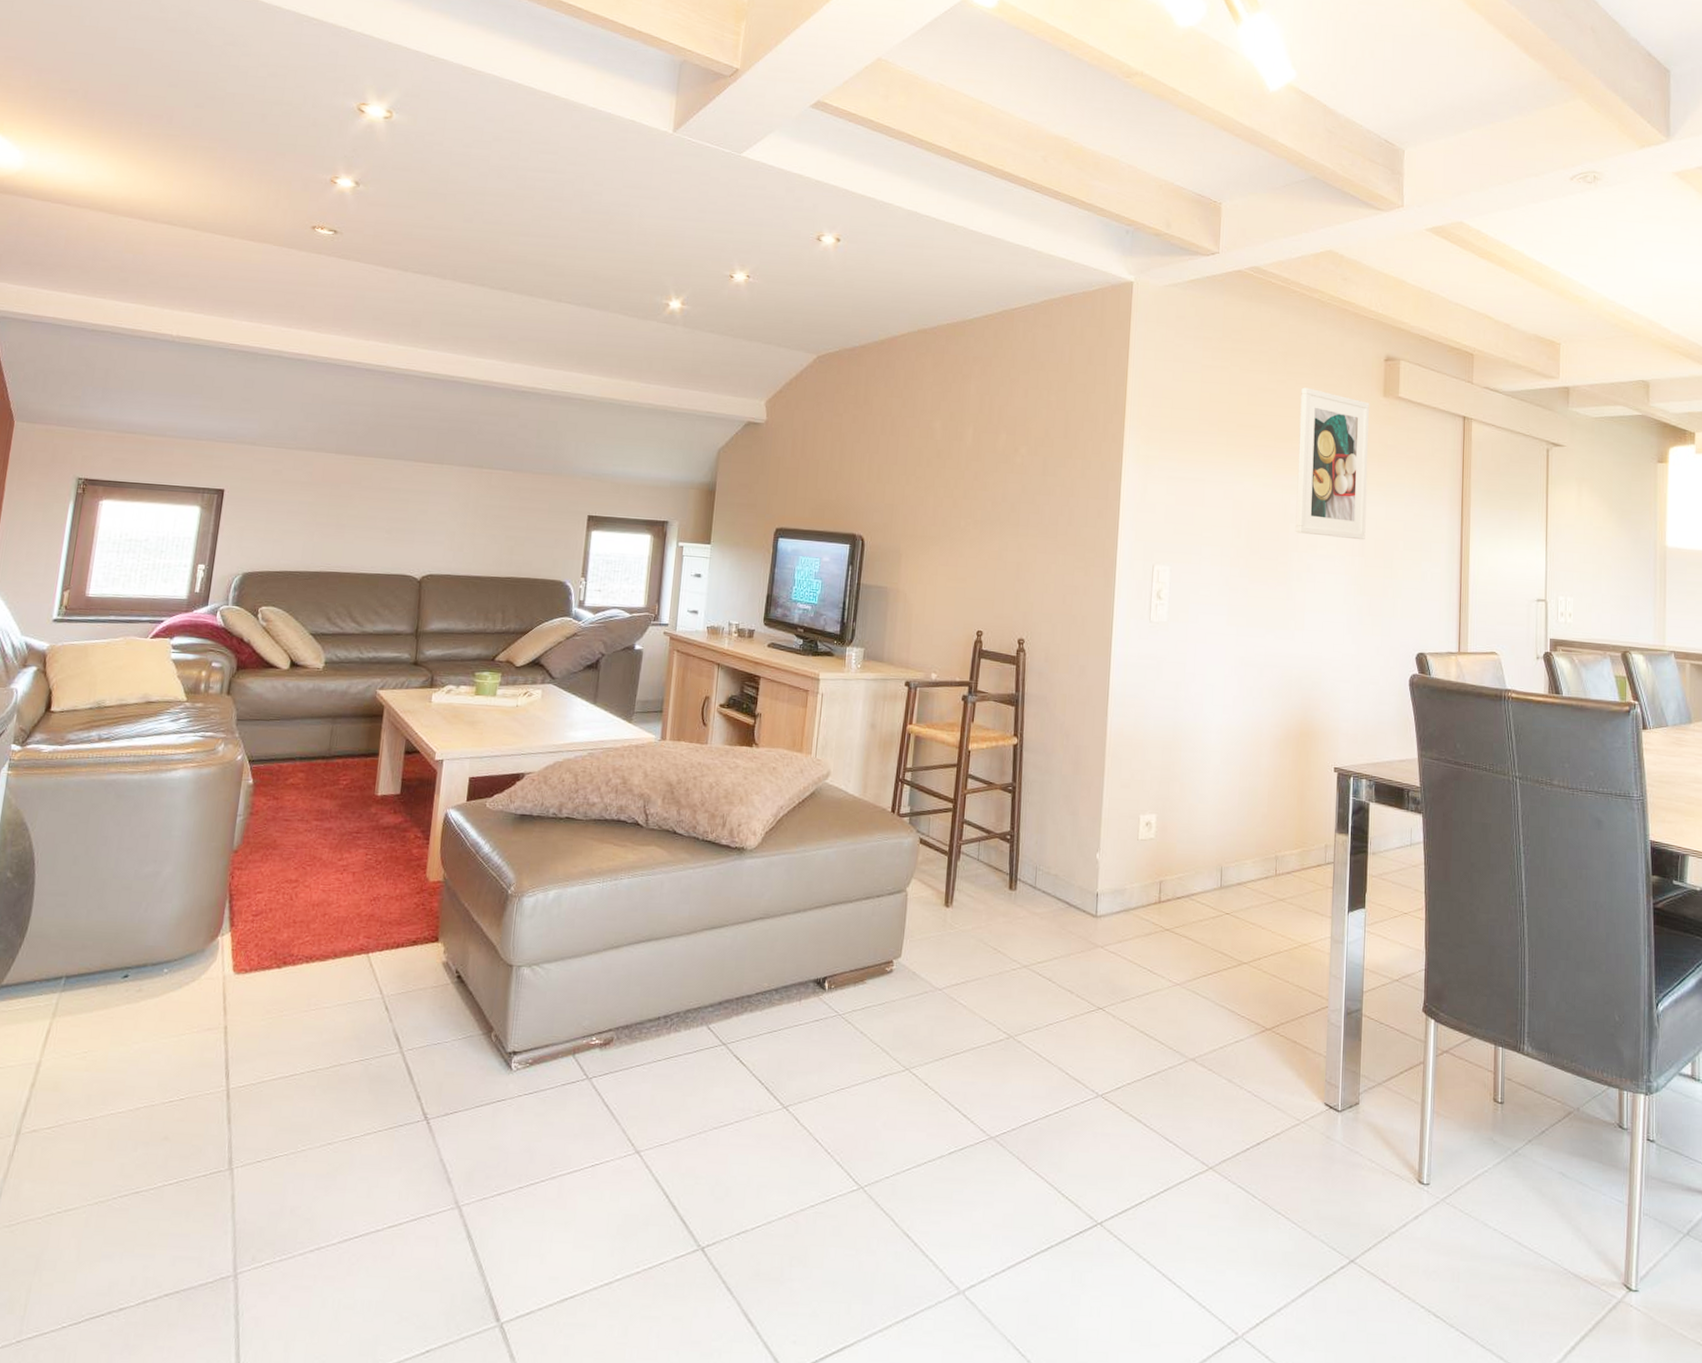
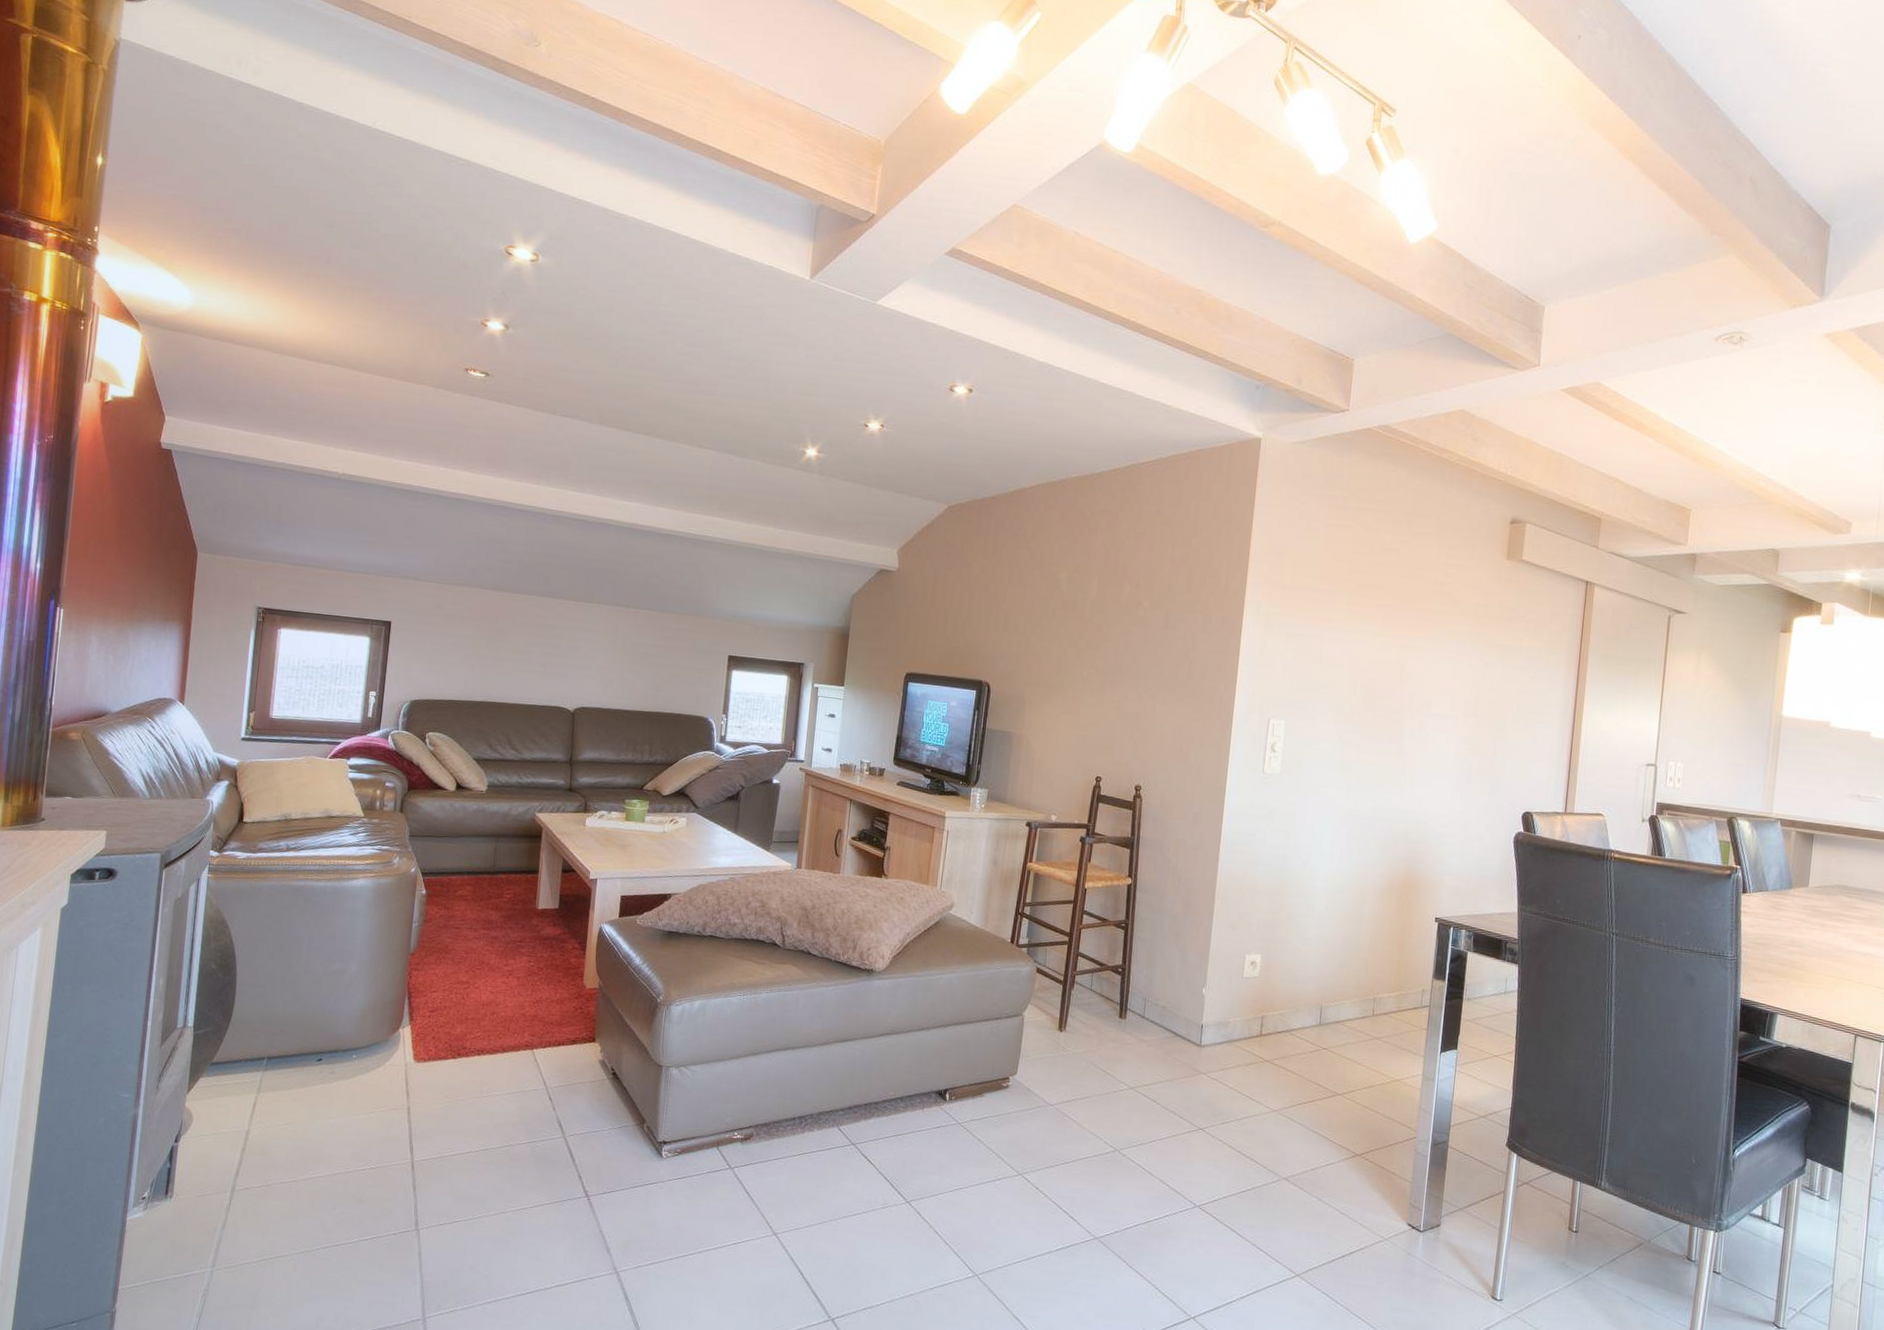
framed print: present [1295,387,1370,540] -> none [1410,548,1492,701]

